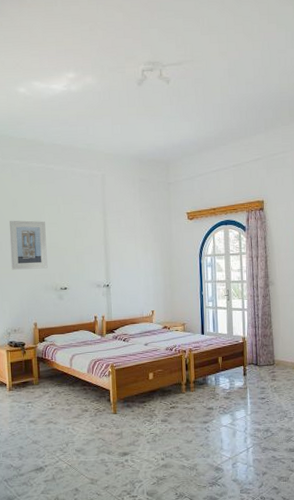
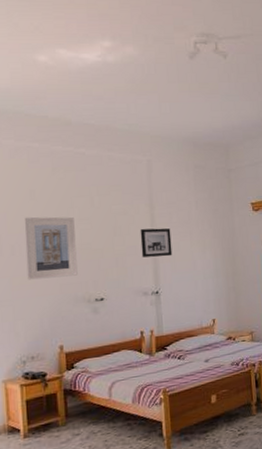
wall art: none [95,232,121,257] -> present [140,228,173,258]

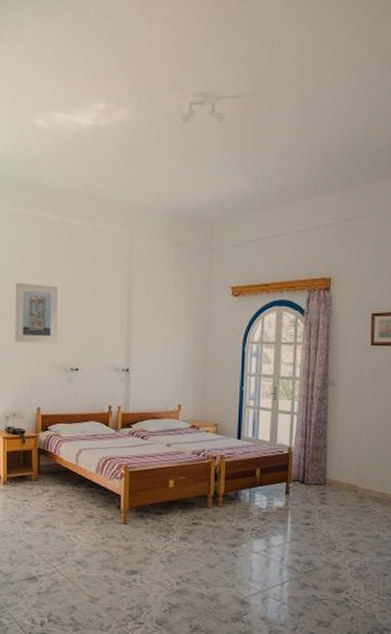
wall art: present [140,228,173,258] -> none [116,303,146,335]

